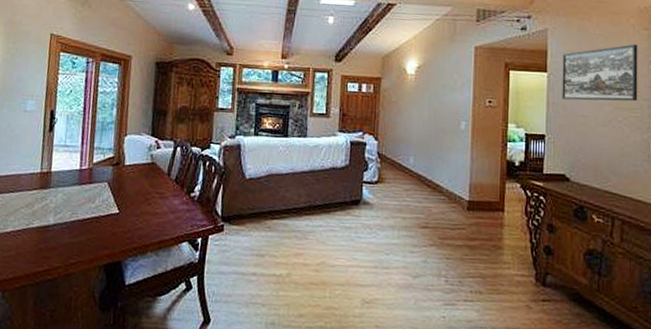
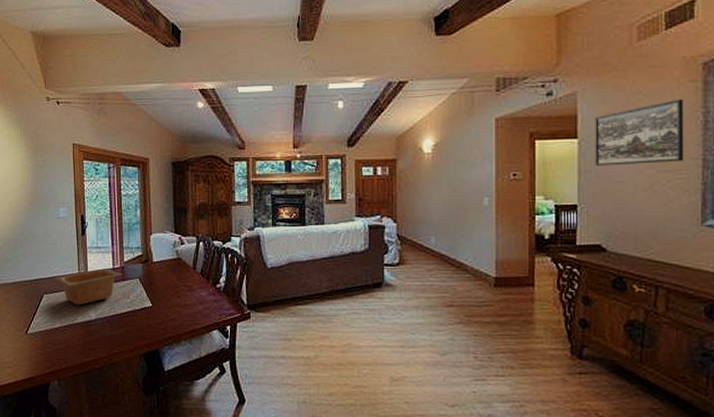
serving bowl: none [13,169,90,208] -> present [55,268,123,306]

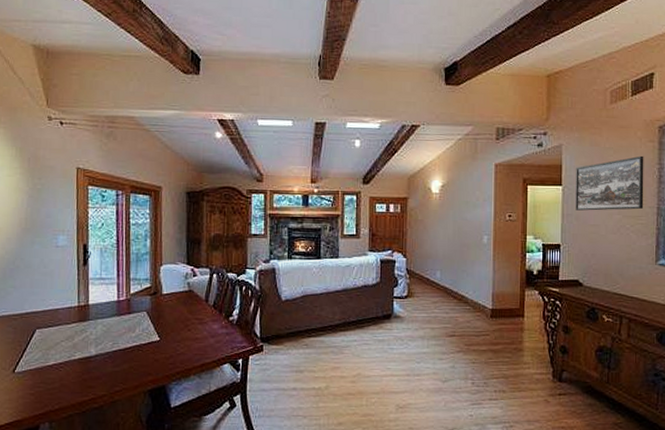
serving bowl: present [55,268,123,306] -> none [50,301,128,341]

